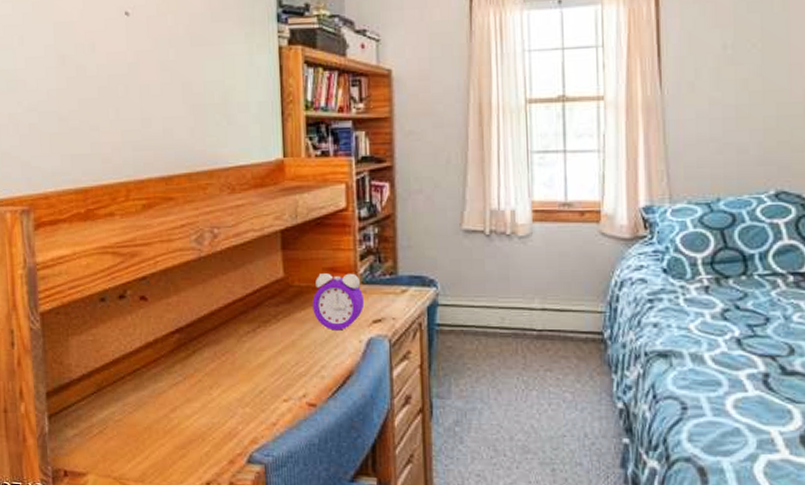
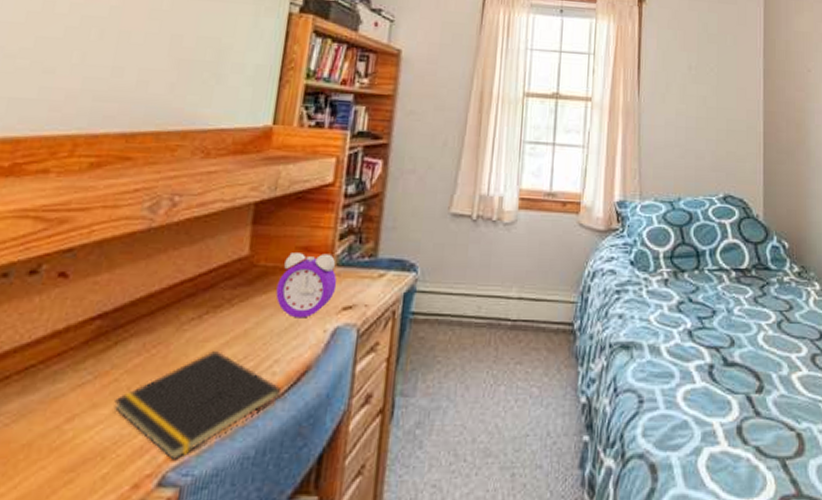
notepad: none [202,359,332,443] -> present [114,351,282,460]

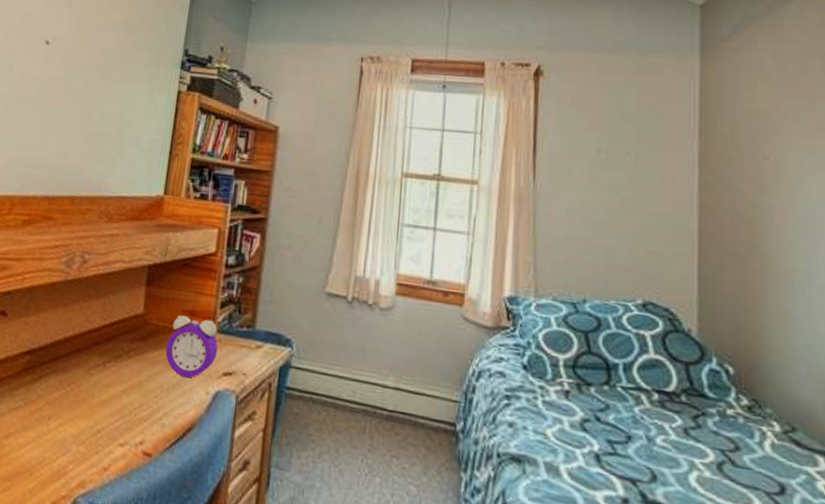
notepad: present [114,351,282,460] -> none [38,396,170,488]

